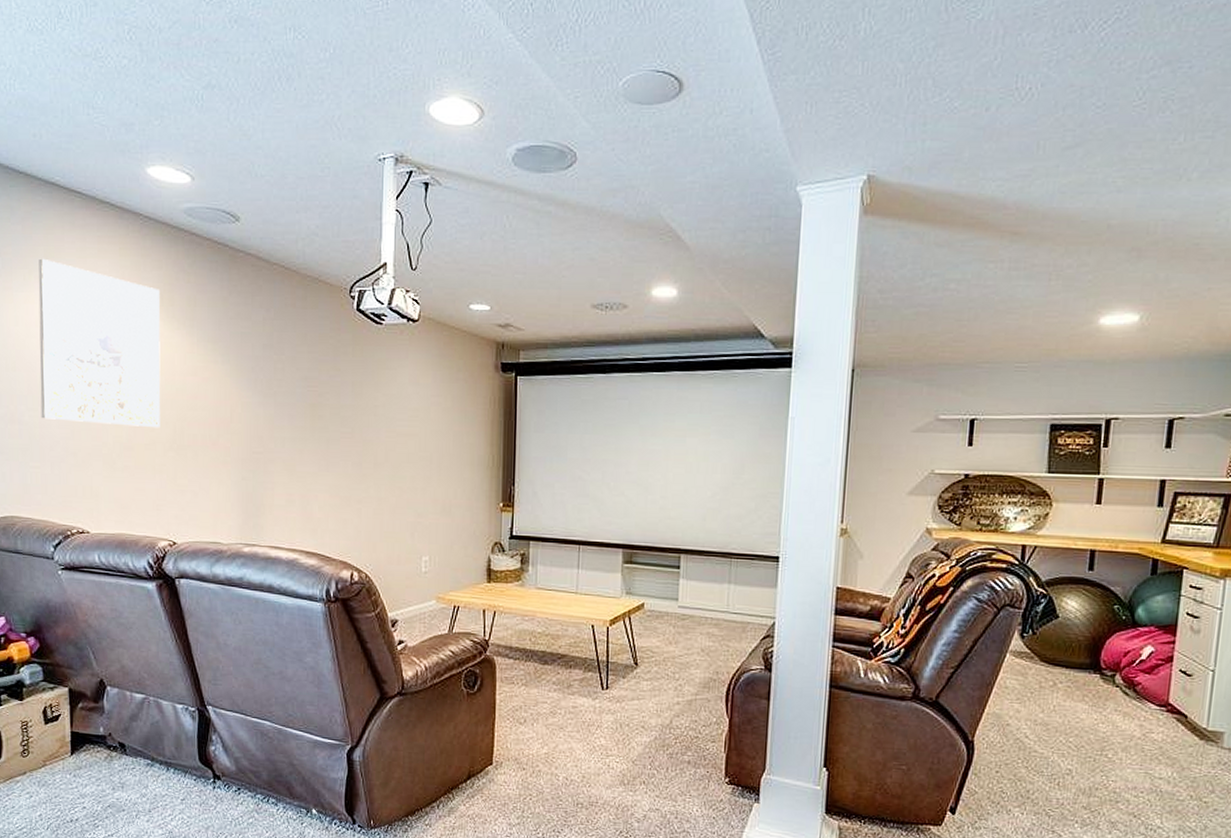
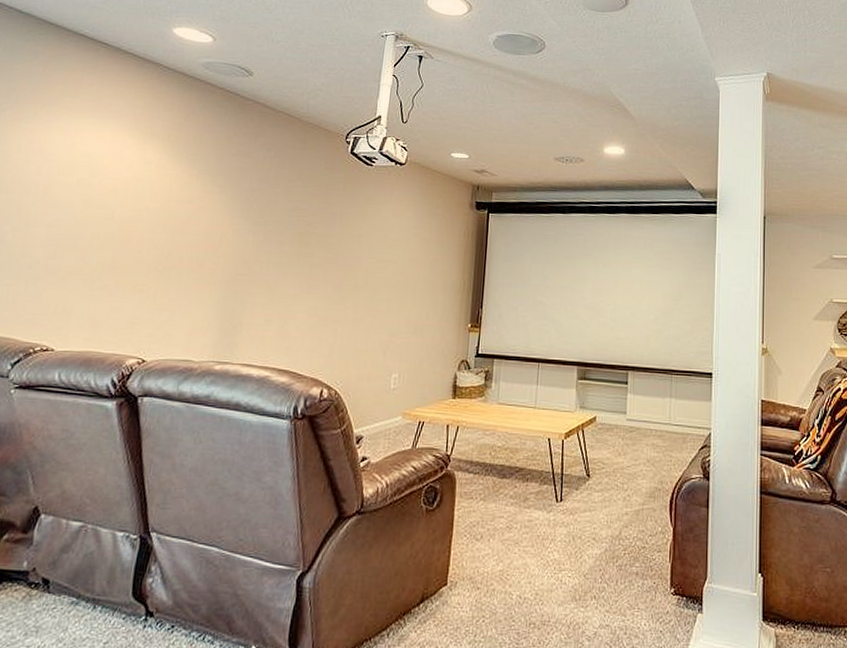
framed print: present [38,258,161,428] -> none [25,95,169,250]

